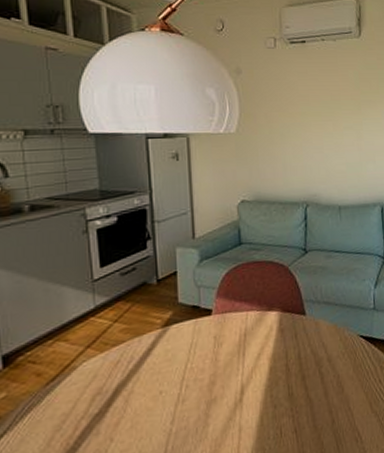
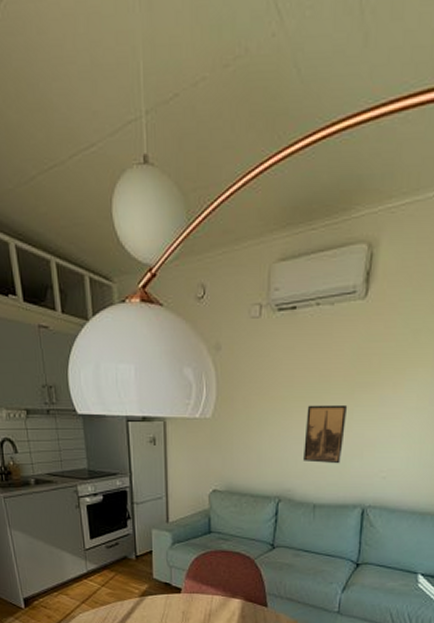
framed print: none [323,118,358,169] -> present [303,404,348,464]

